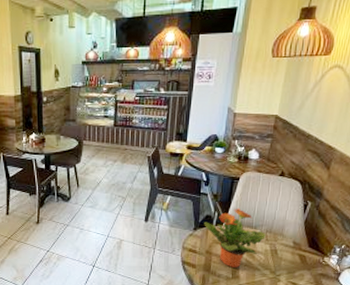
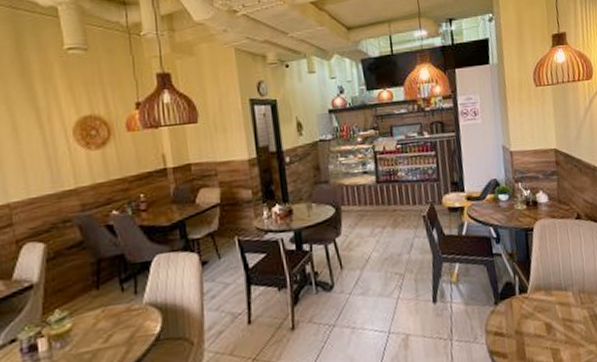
potted plant: present [204,207,266,268] -> none [505,266,580,349]

